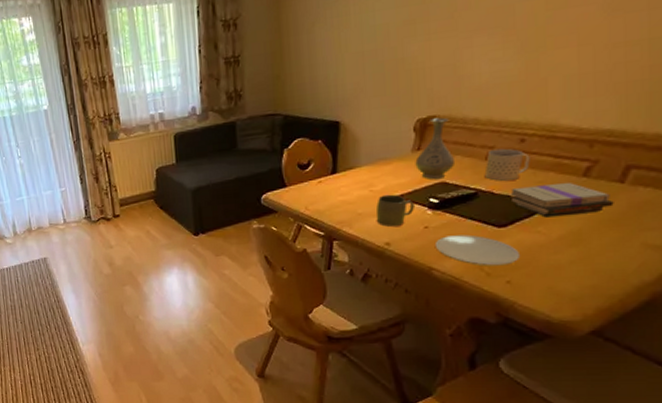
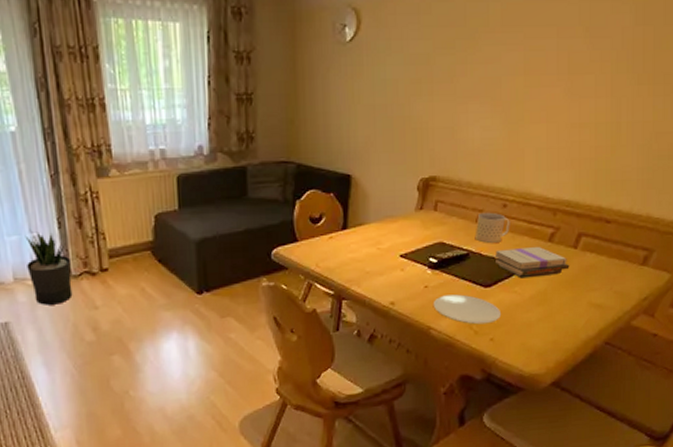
planter: none [57,186,93,245] -> present [26,230,73,305]
mug: present [375,194,414,227] -> none [382,252,416,286]
vase: present [415,117,456,179] -> none [418,178,452,239]

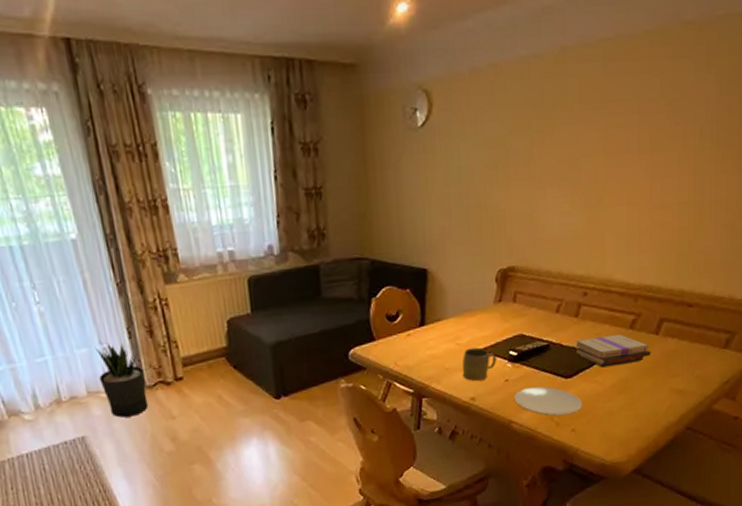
mug: none [382,252,416,286] -> present [461,347,496,381]
mug: present [475,212,510,244] -> none [555,301,591,334]

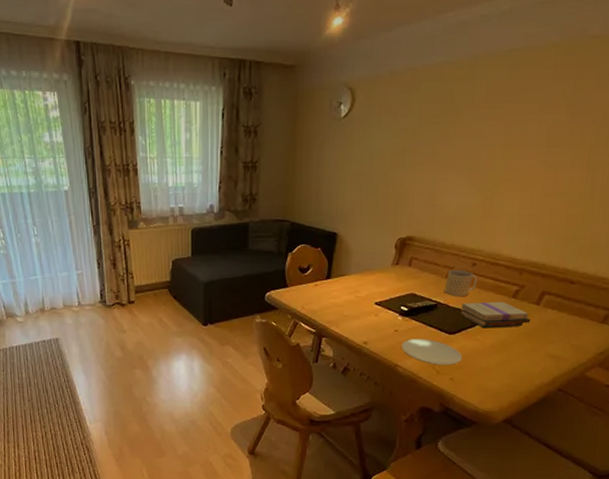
planter: present [96,342,149,418] -> none [73,268,107,327]
mug: present [461,347,496,381] -> none [358,300,389,328]
mug: none [555,301,591,334] -> present [443,269,478,297]

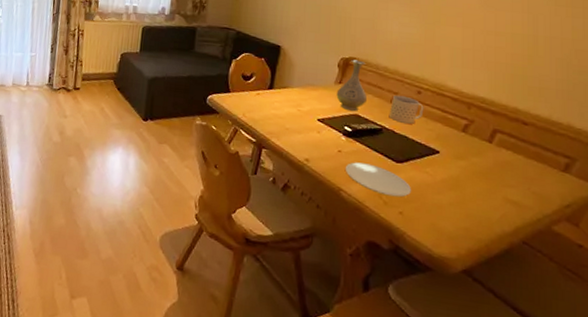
vase: none [393,238,424,290] -> present [336,59,368,111]
books: present [460,301,531,329] -> none [407,130,484,165]

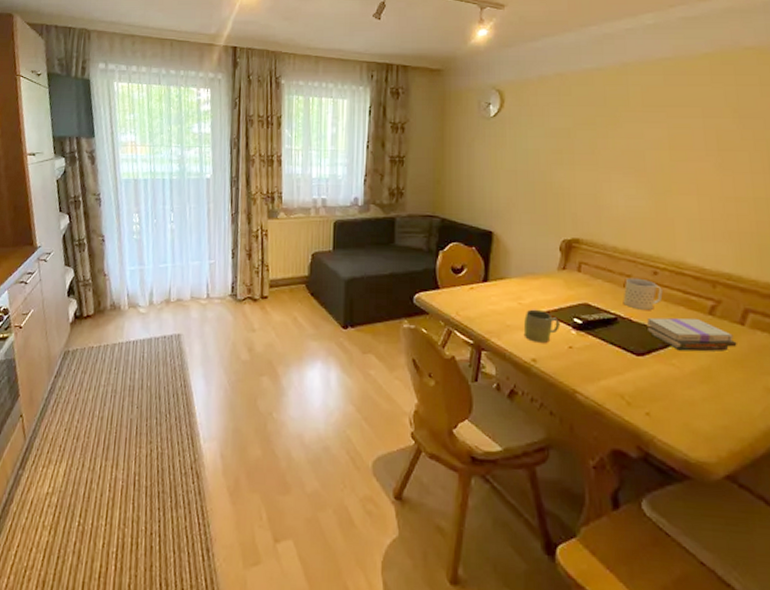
mug: none [300,116,332,146] -> present [523,309,560,343]
vase: present [336,59,368,111] -> none [561,241,597,300]
plate: present [345,162,412,198] -> none [578,358,658,396]
books: none [407,130,484,165] -> present [646,317,737,352]

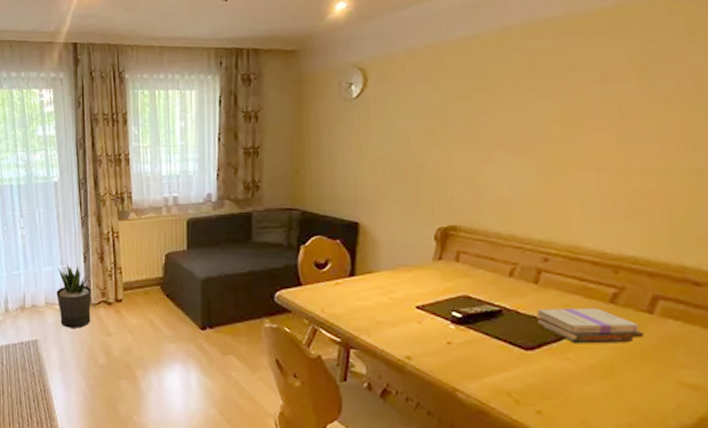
planter: none [202,258,238,324] -> present [56,262,91,328]
mug: present [523,309,560,343] -> none [395,303,436,339]
mug: present [623,278,663,311] -> none [508,266,555,302]

